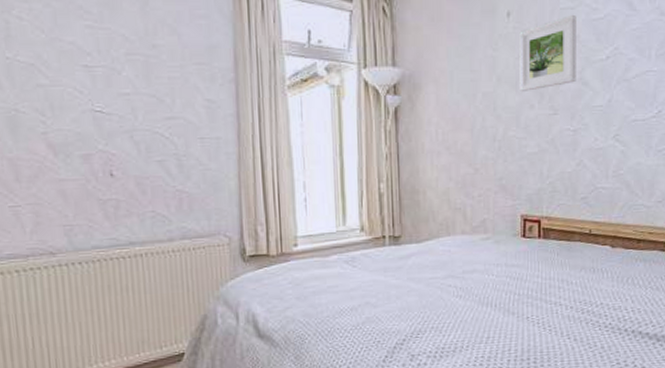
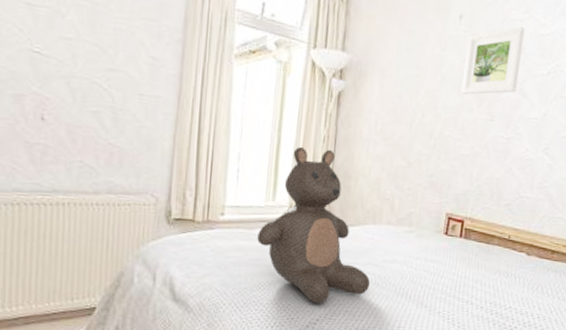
teddy bear: none [333,166,453,324] -> present [257,146,371,304]

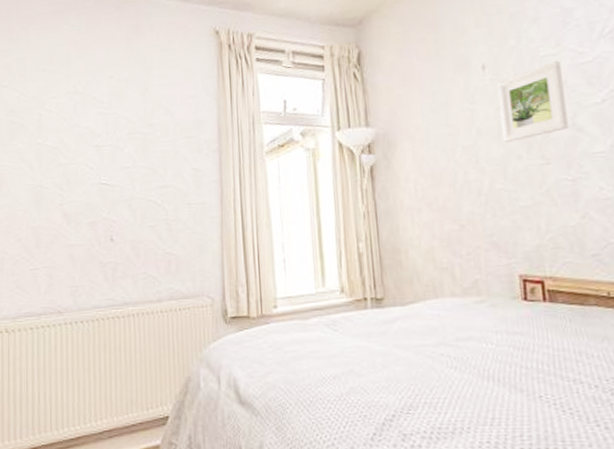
teddy bear: present [257,146,371,304] -> none [313,225,447,397]

